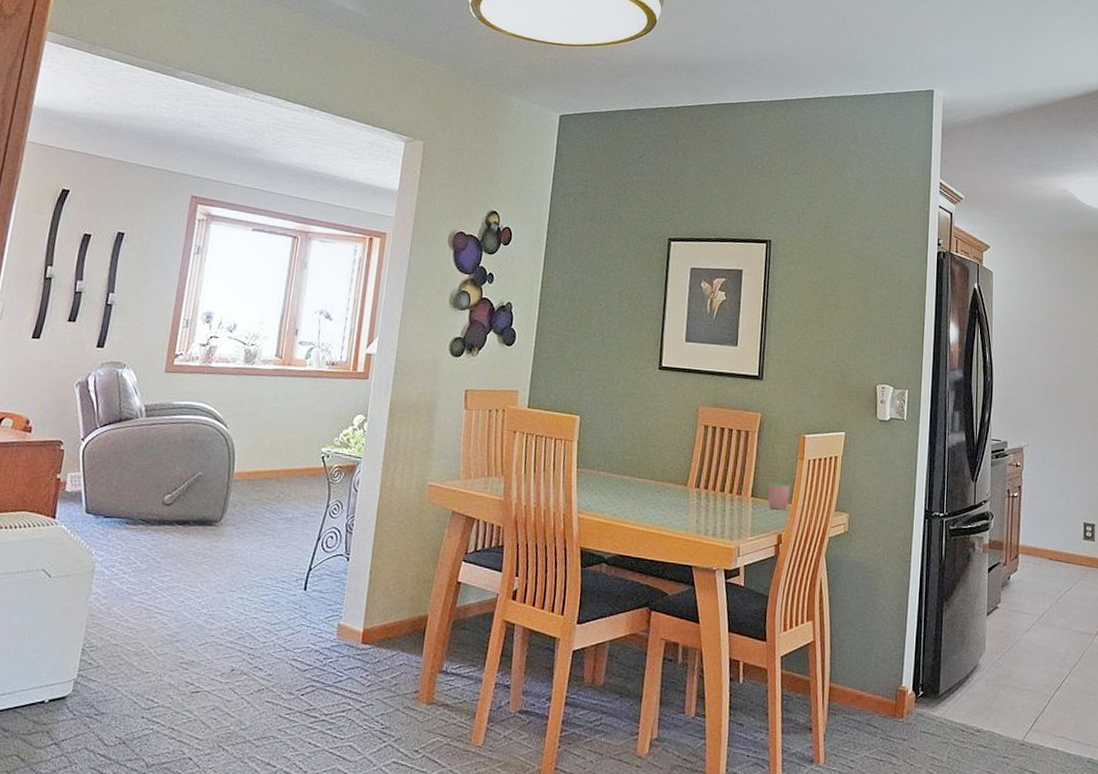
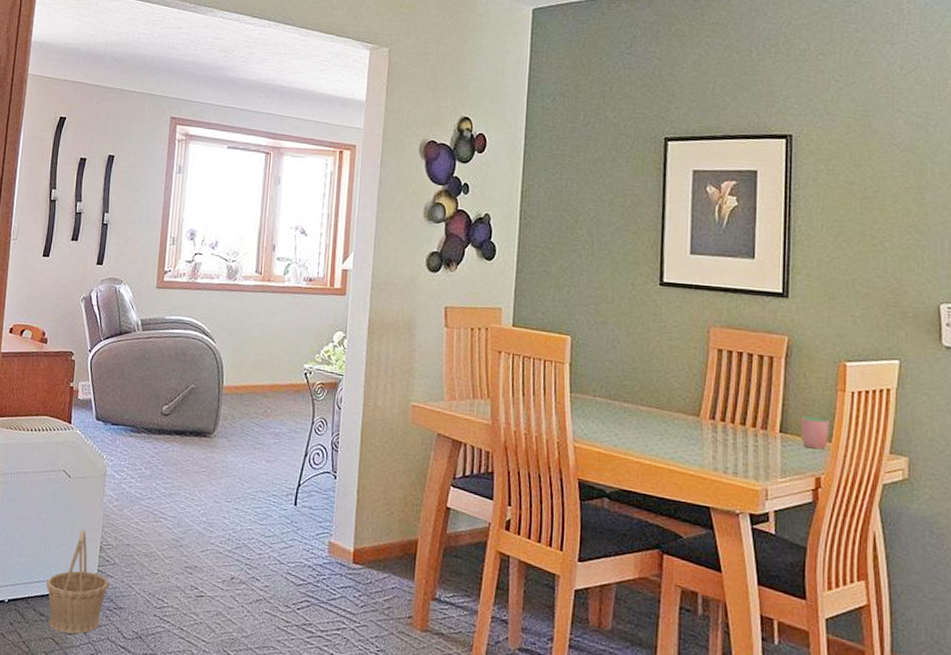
basket: none [13,632,91,748] -> present [46,529,110,634]

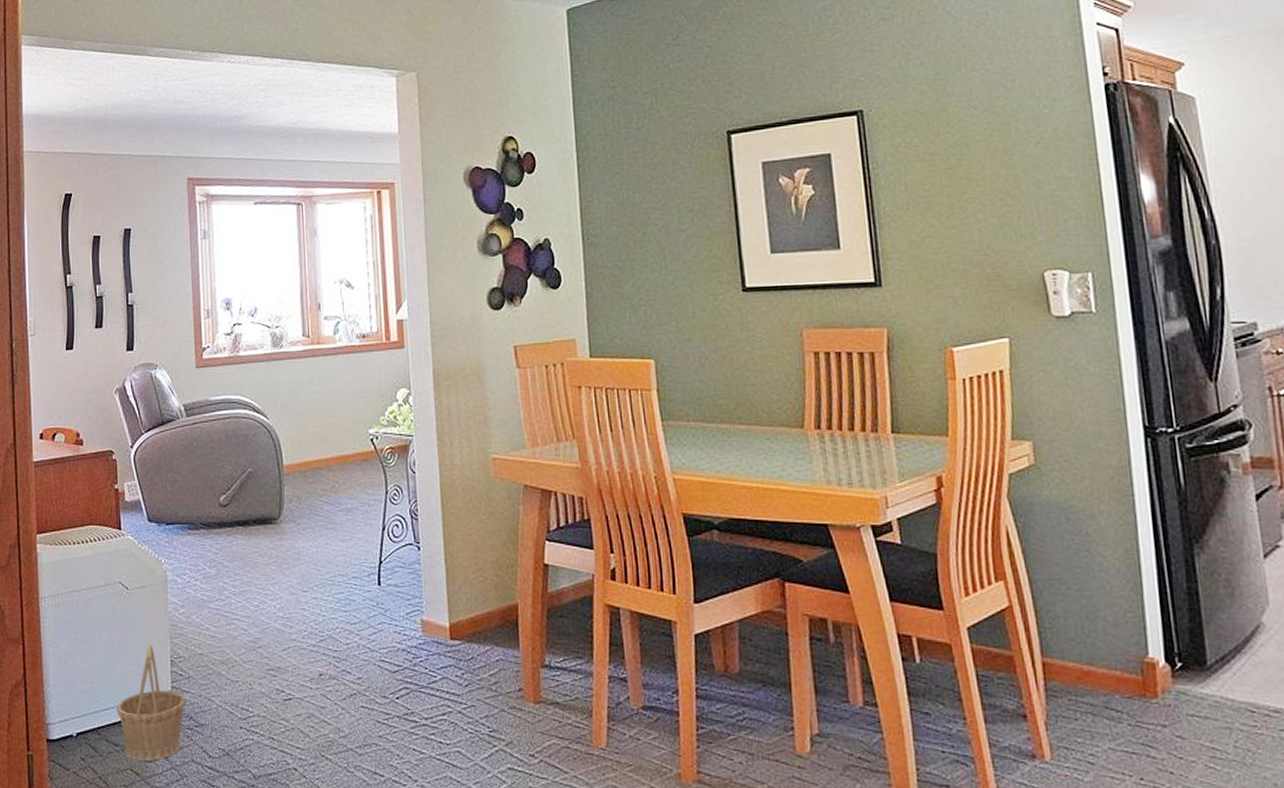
cup: present [800,416,829,450] -> none [912,412,945,446]

